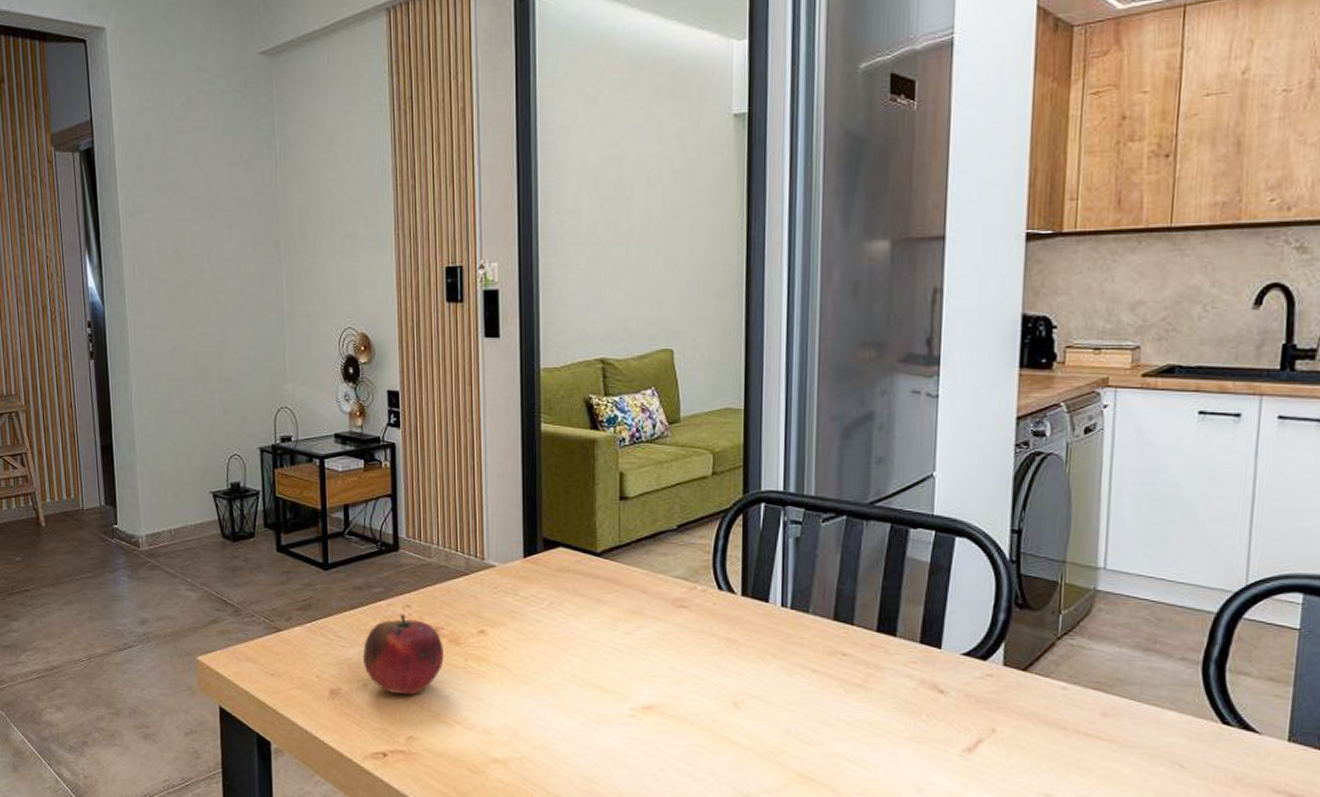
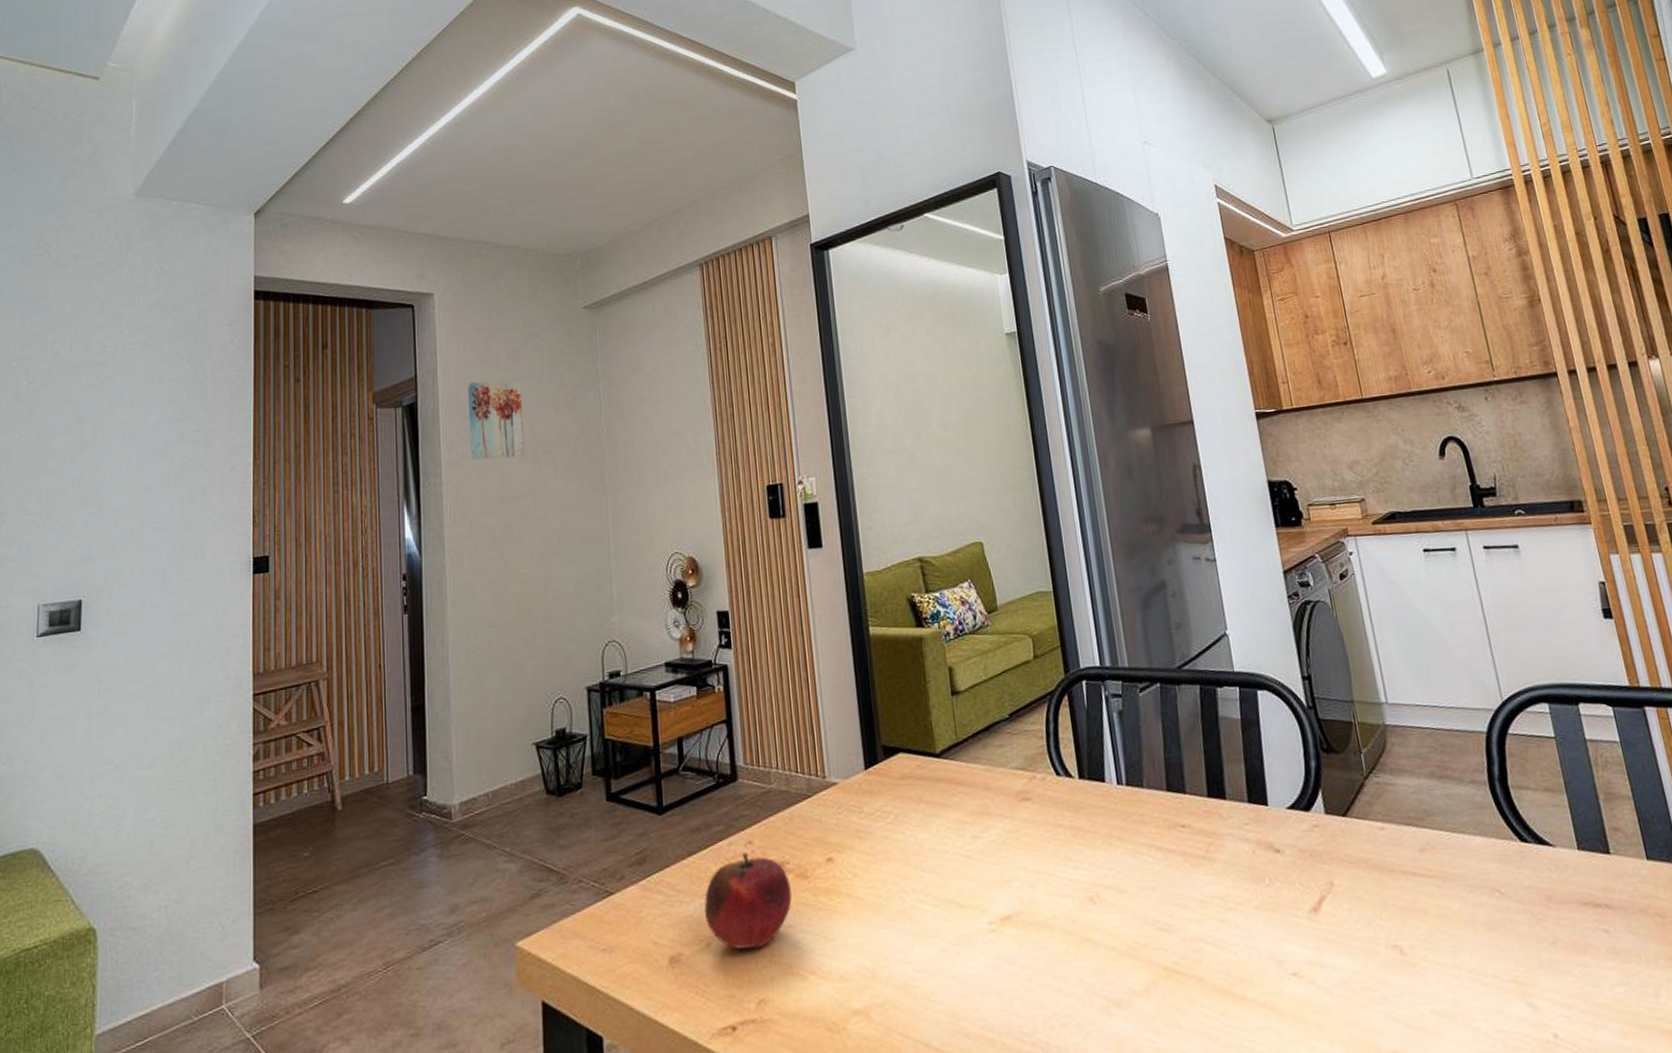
wall art: none [143,129,200,215] -> present [468,381,525,460]

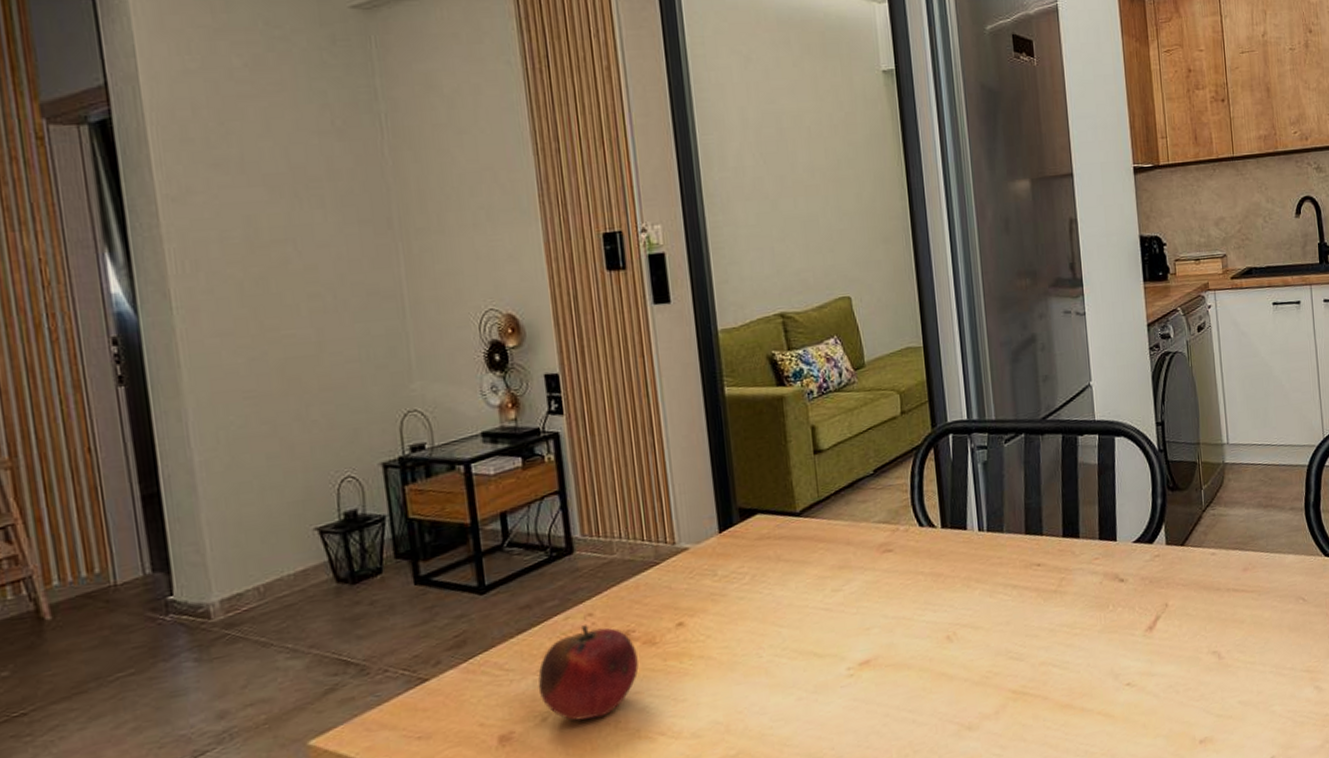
wall art: present [468,381,525,460] -> none [188,95,279,196]

